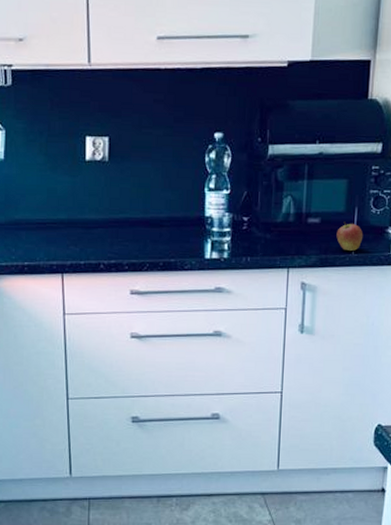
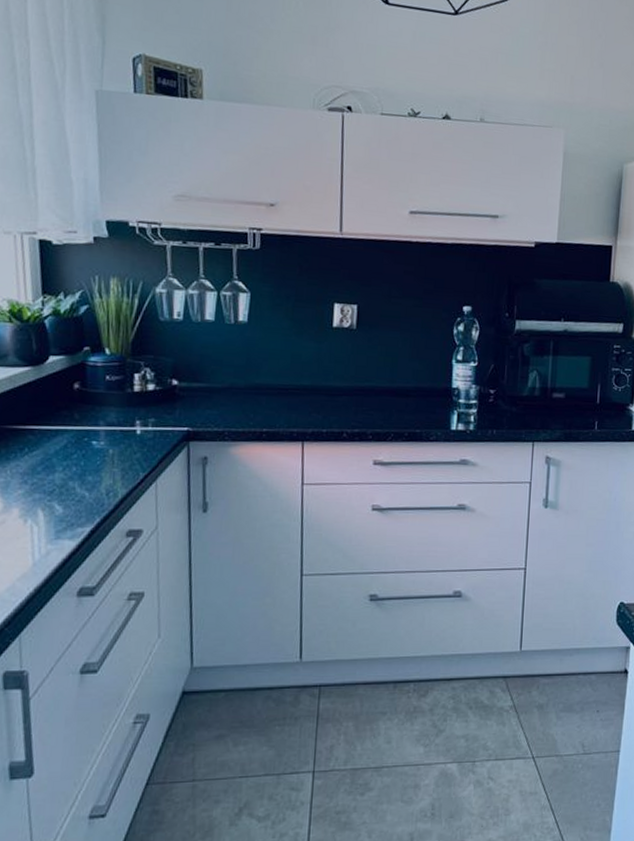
apple: present [336,221,364,251] -> none [580,397,606,426]

